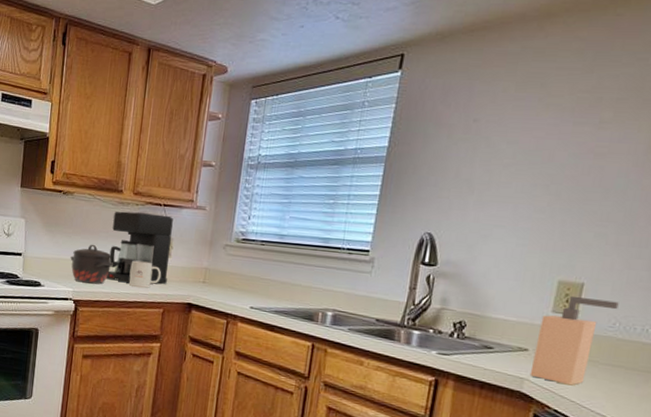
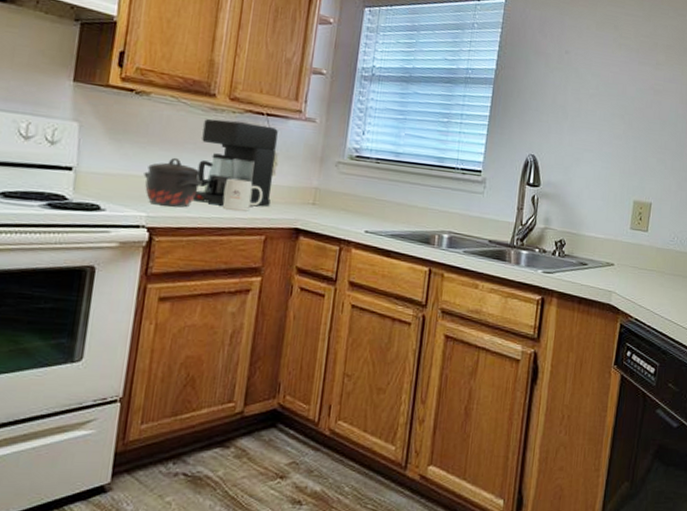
soap dispenser: present [529,295,619,386] -> none [616,214,676,295]

